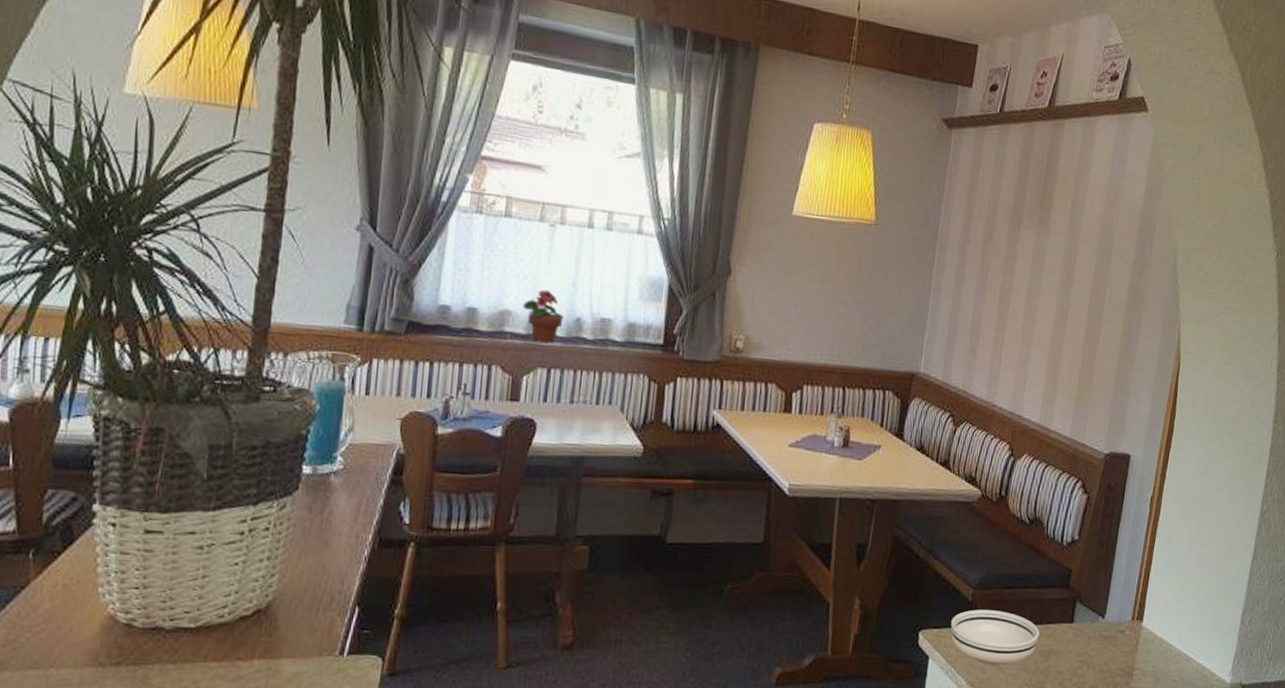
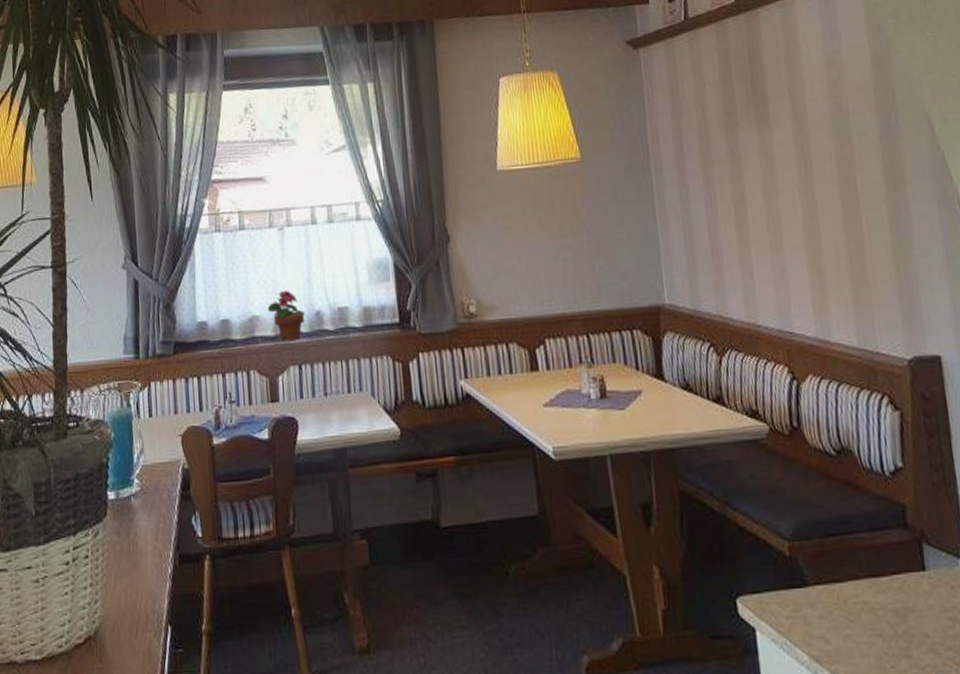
bowl: present [950,609,1040,666] -> none [771,564,887,633]

